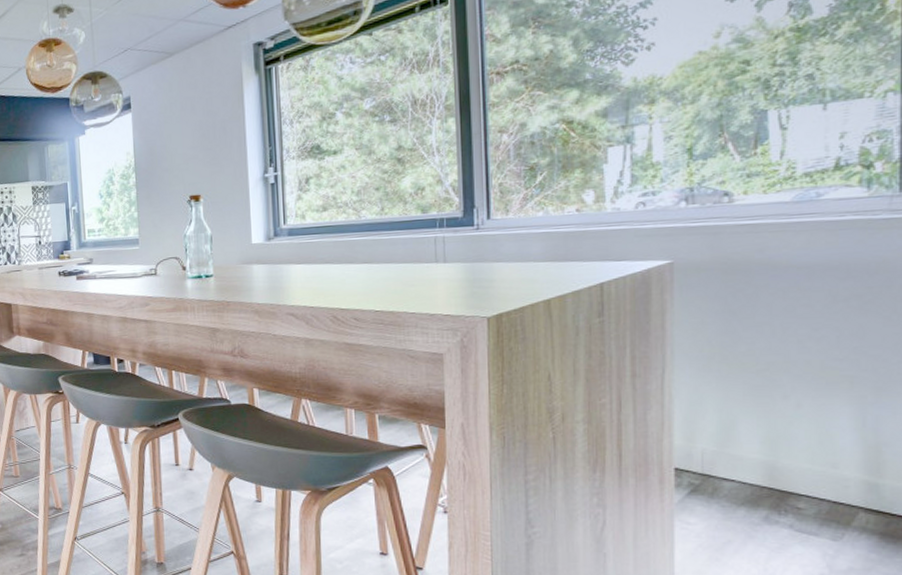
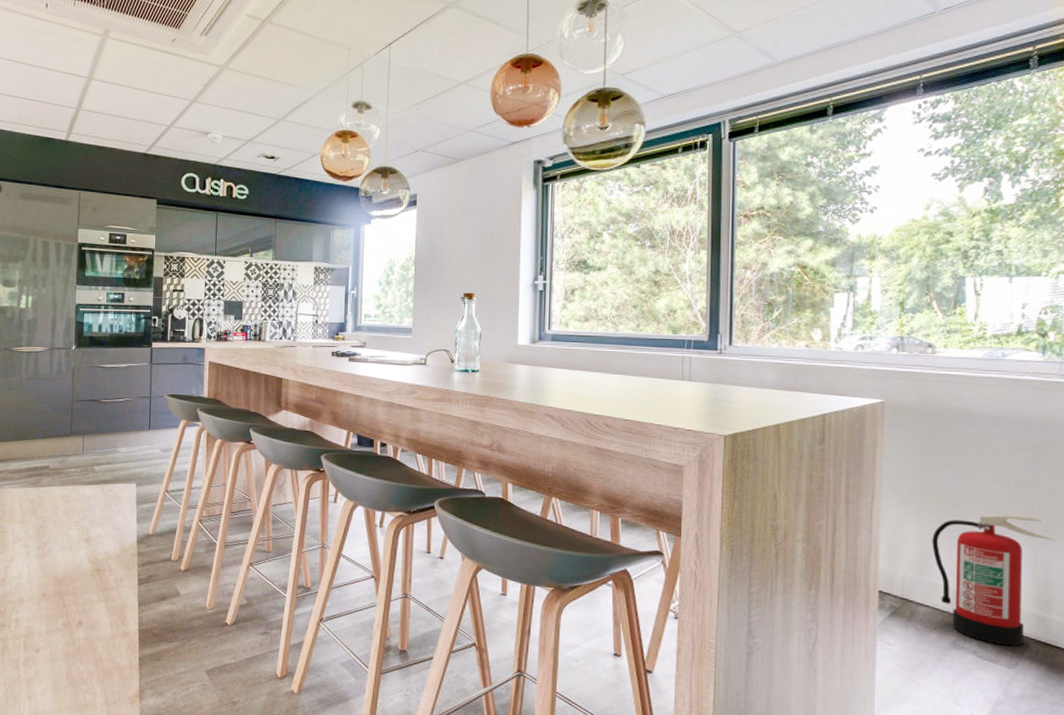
fire extinguisher: none [736,373,888,517] -> present [932,514,1055,646]

